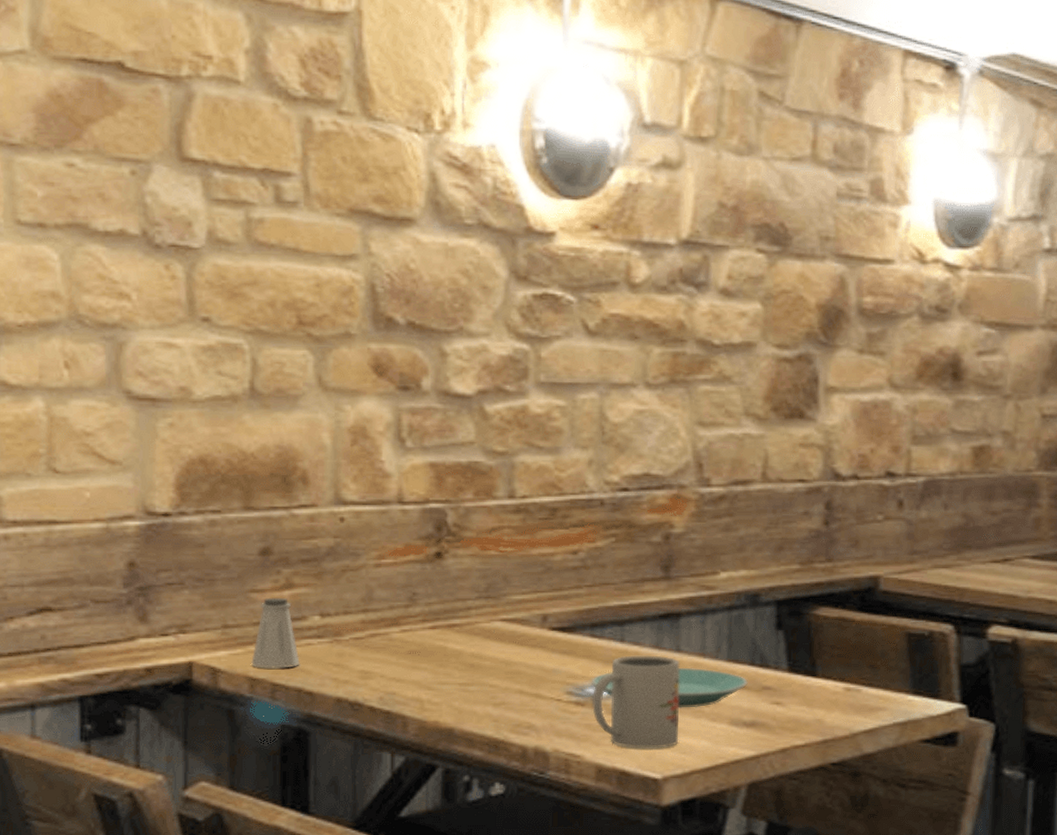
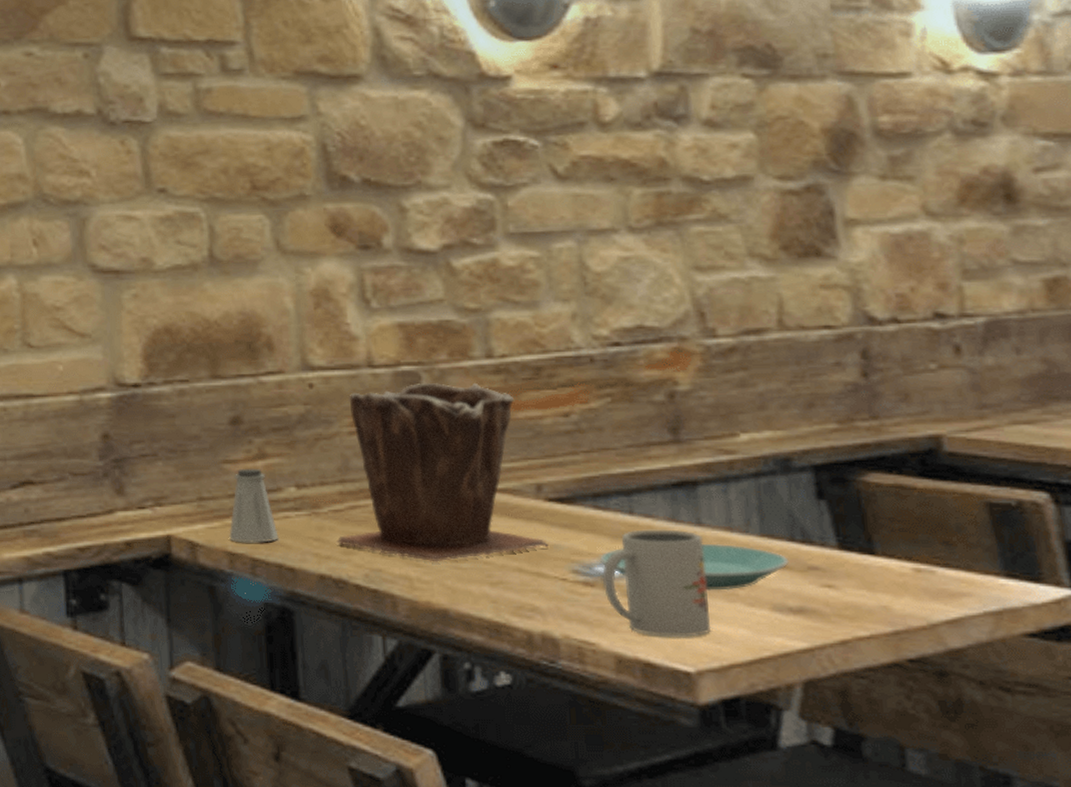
plant pot: none [355,520,548,686] -> present [336,383,548,562]

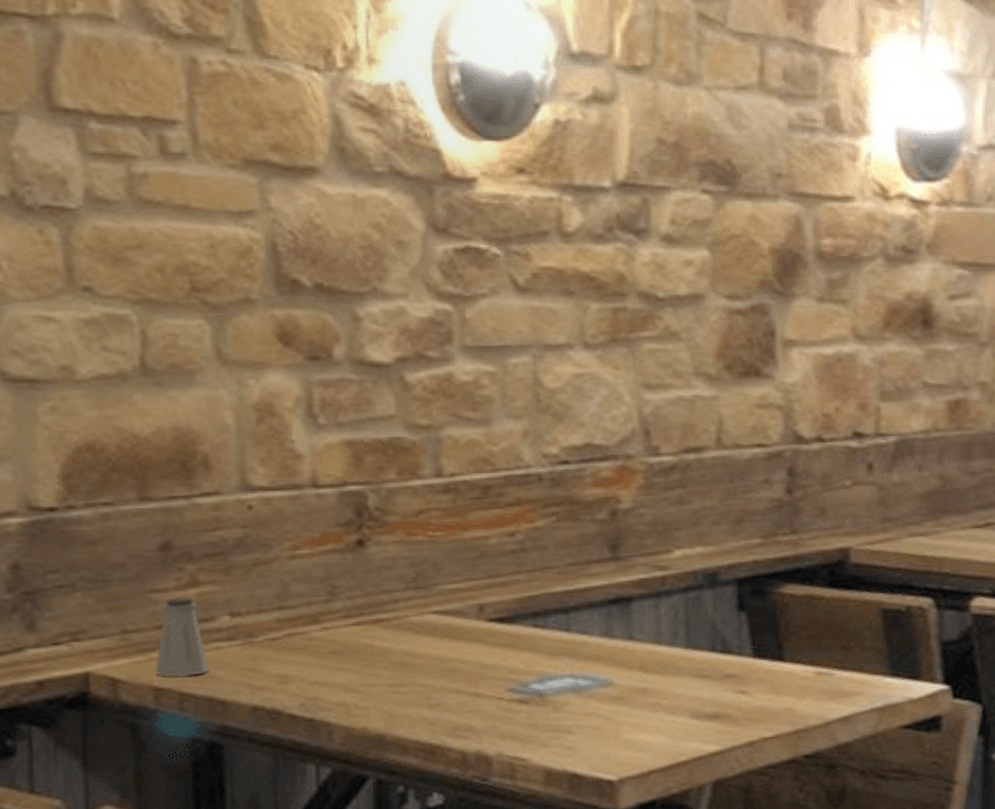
plant pot: present [336,383,548,562] -> none [272,503,487,688]
plate: present [600,543,789,591] -> none [536,656,709,702]
mug: present [602,529,710,637] -> none [537,645,634,748]

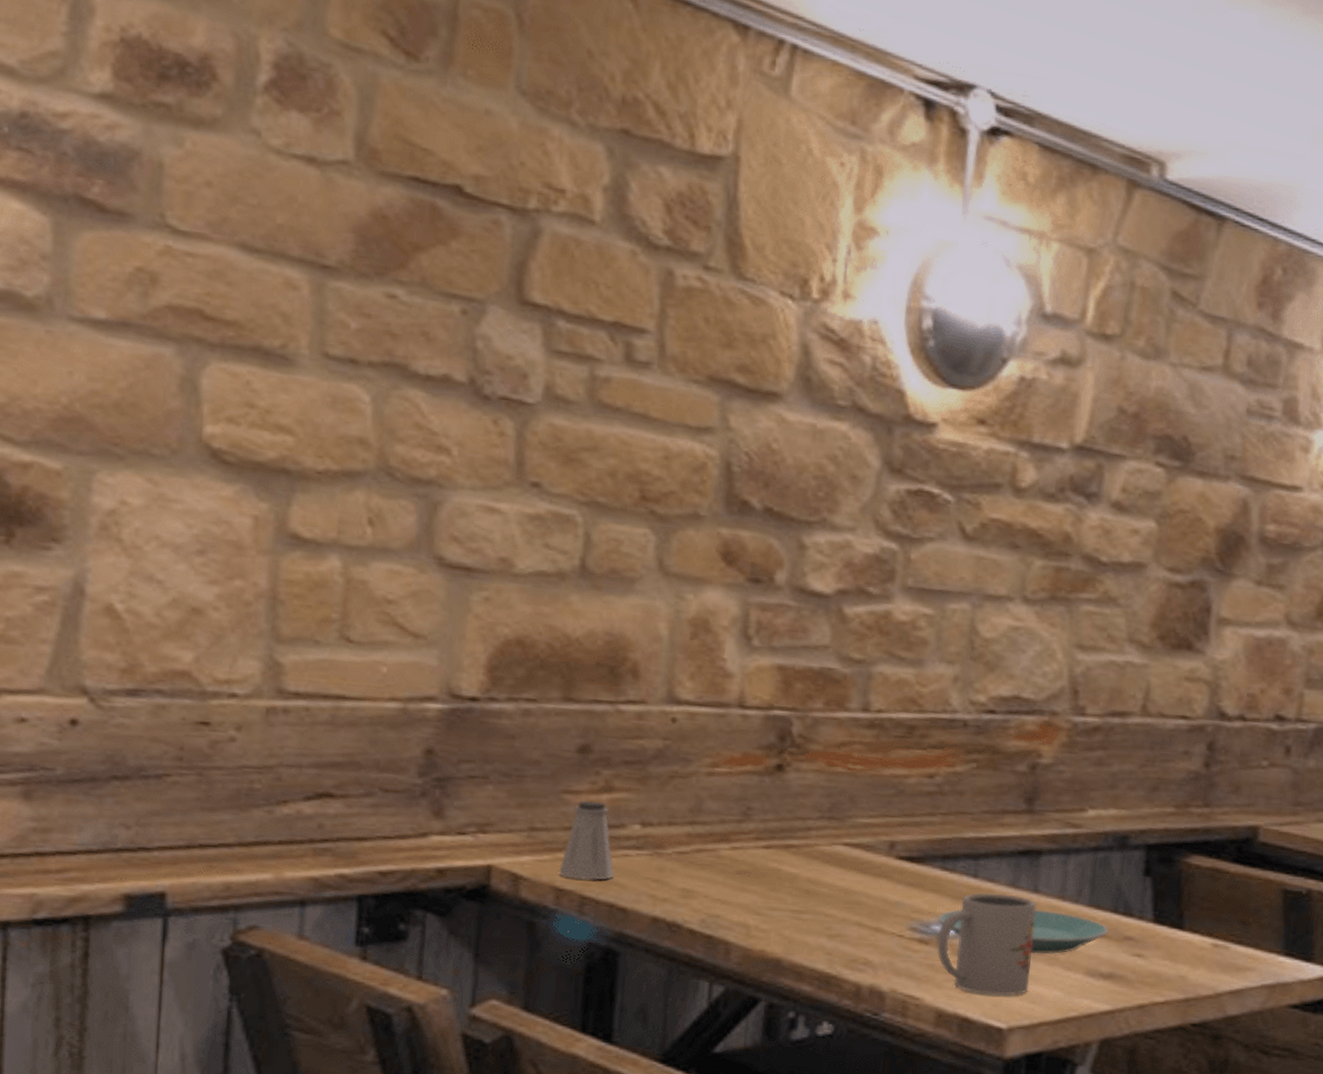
plate: none [536,656,709,702] -> present [938,909,1109,955]
mug: none [537,645,634,748] -> present [936,893,1037,996]

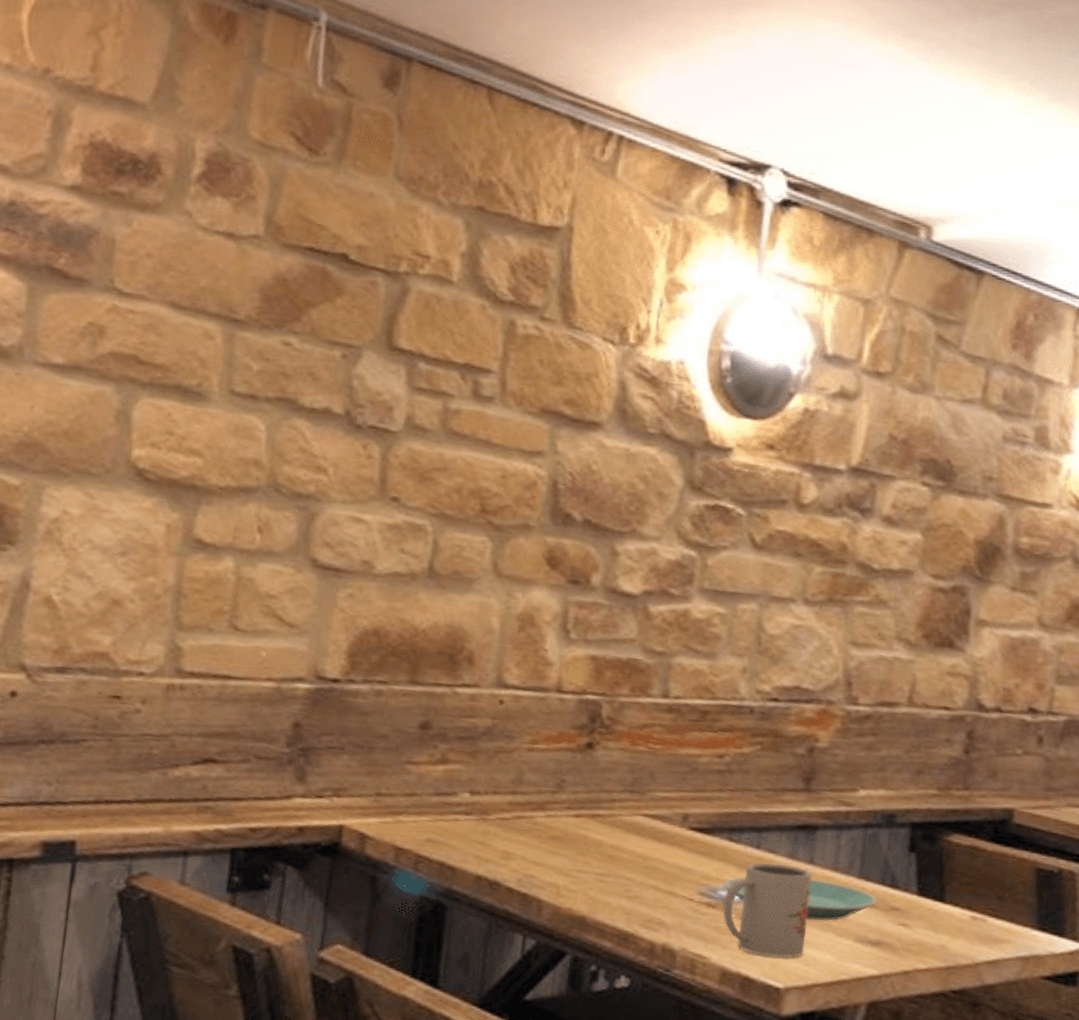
saltshaker: present [559,800,615,880] -> none [399,770,446,841]

